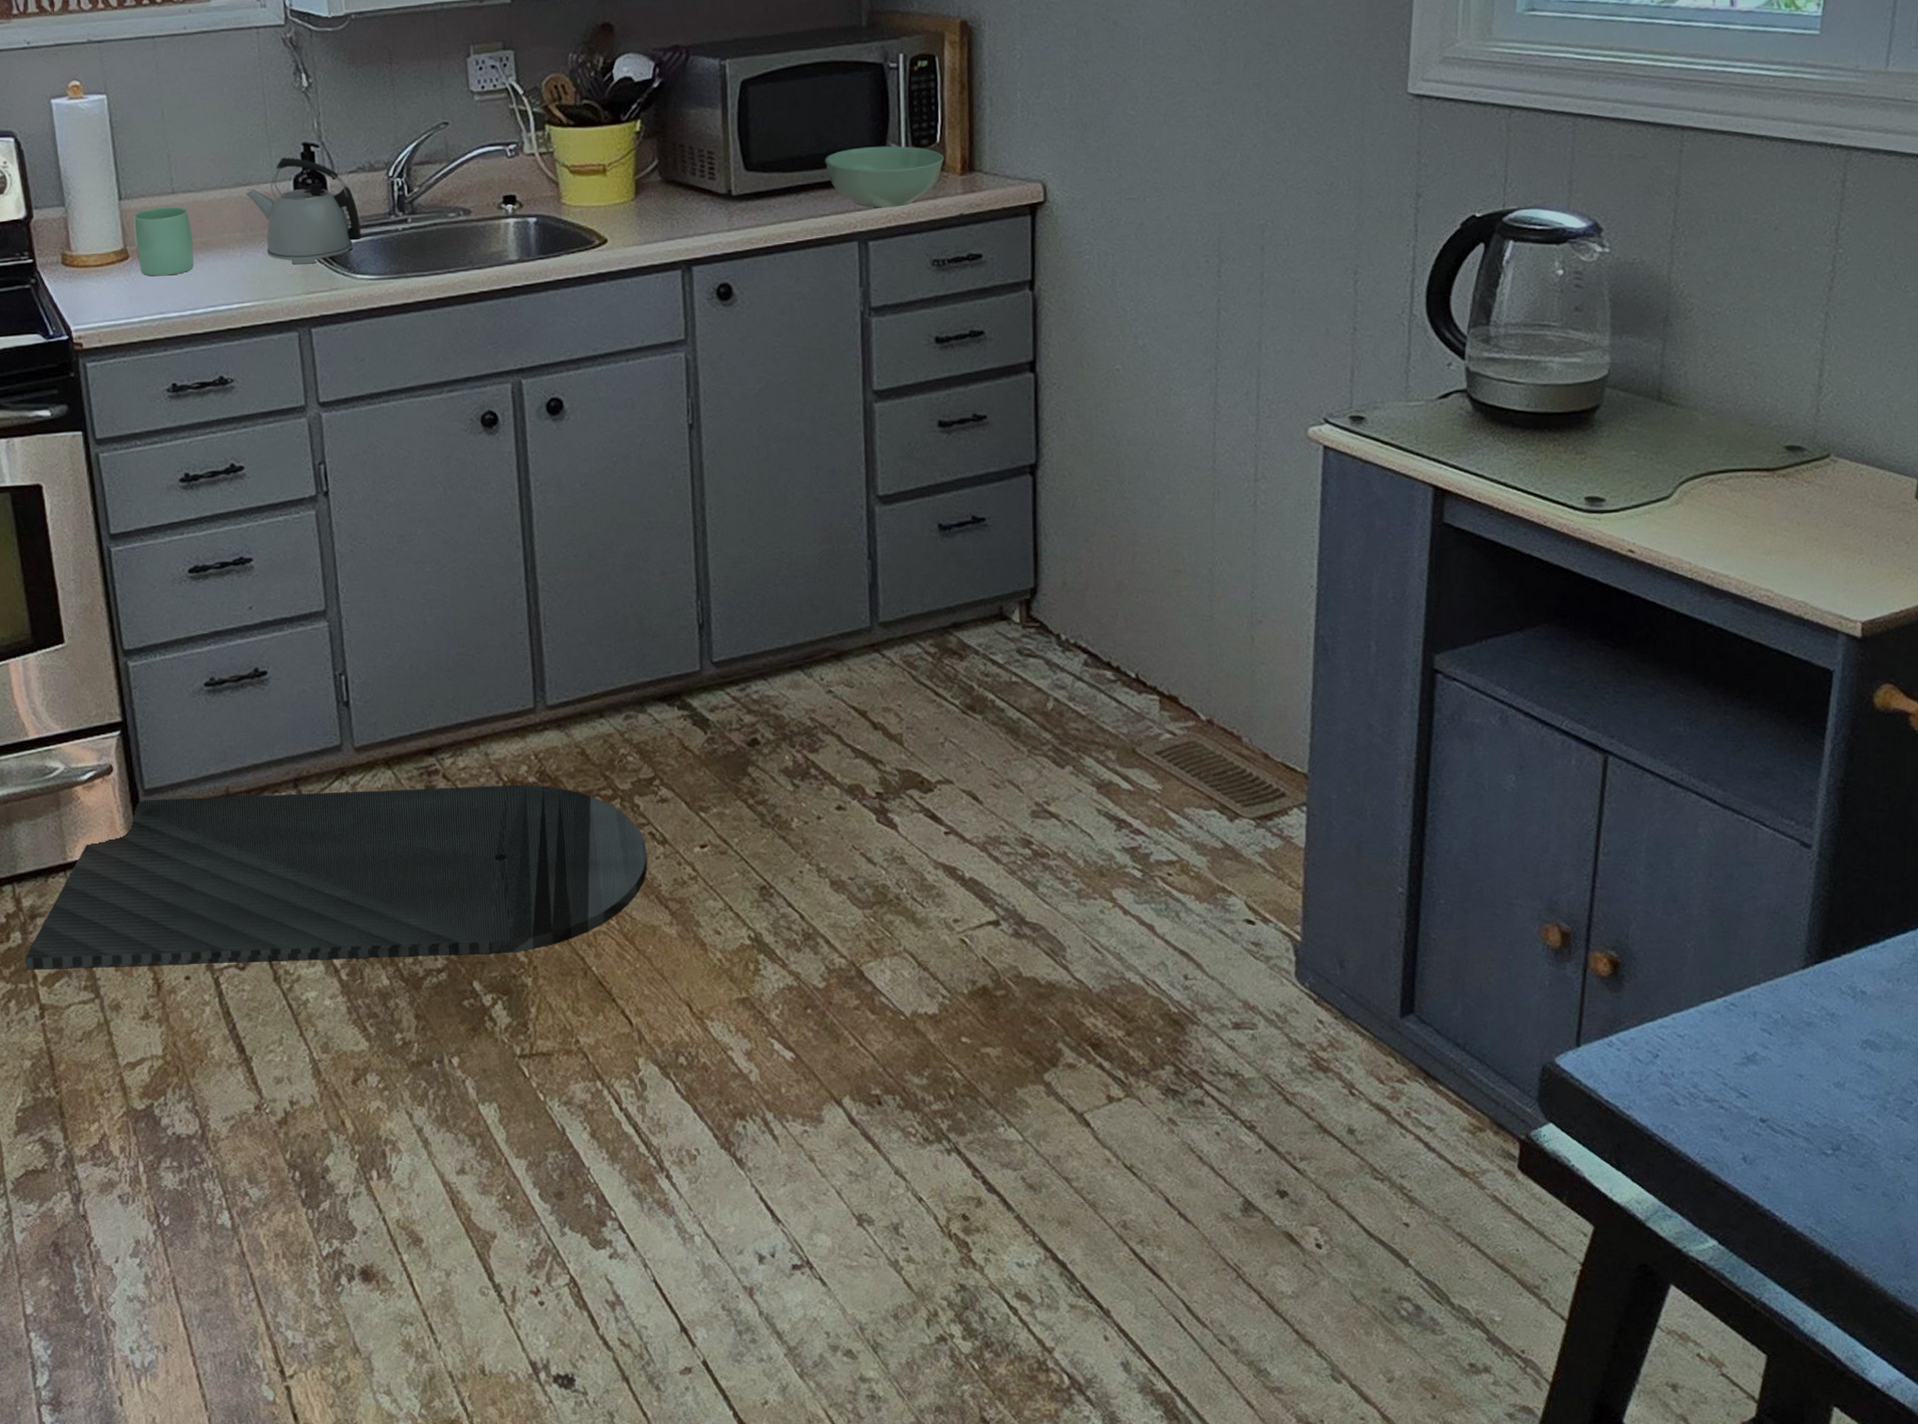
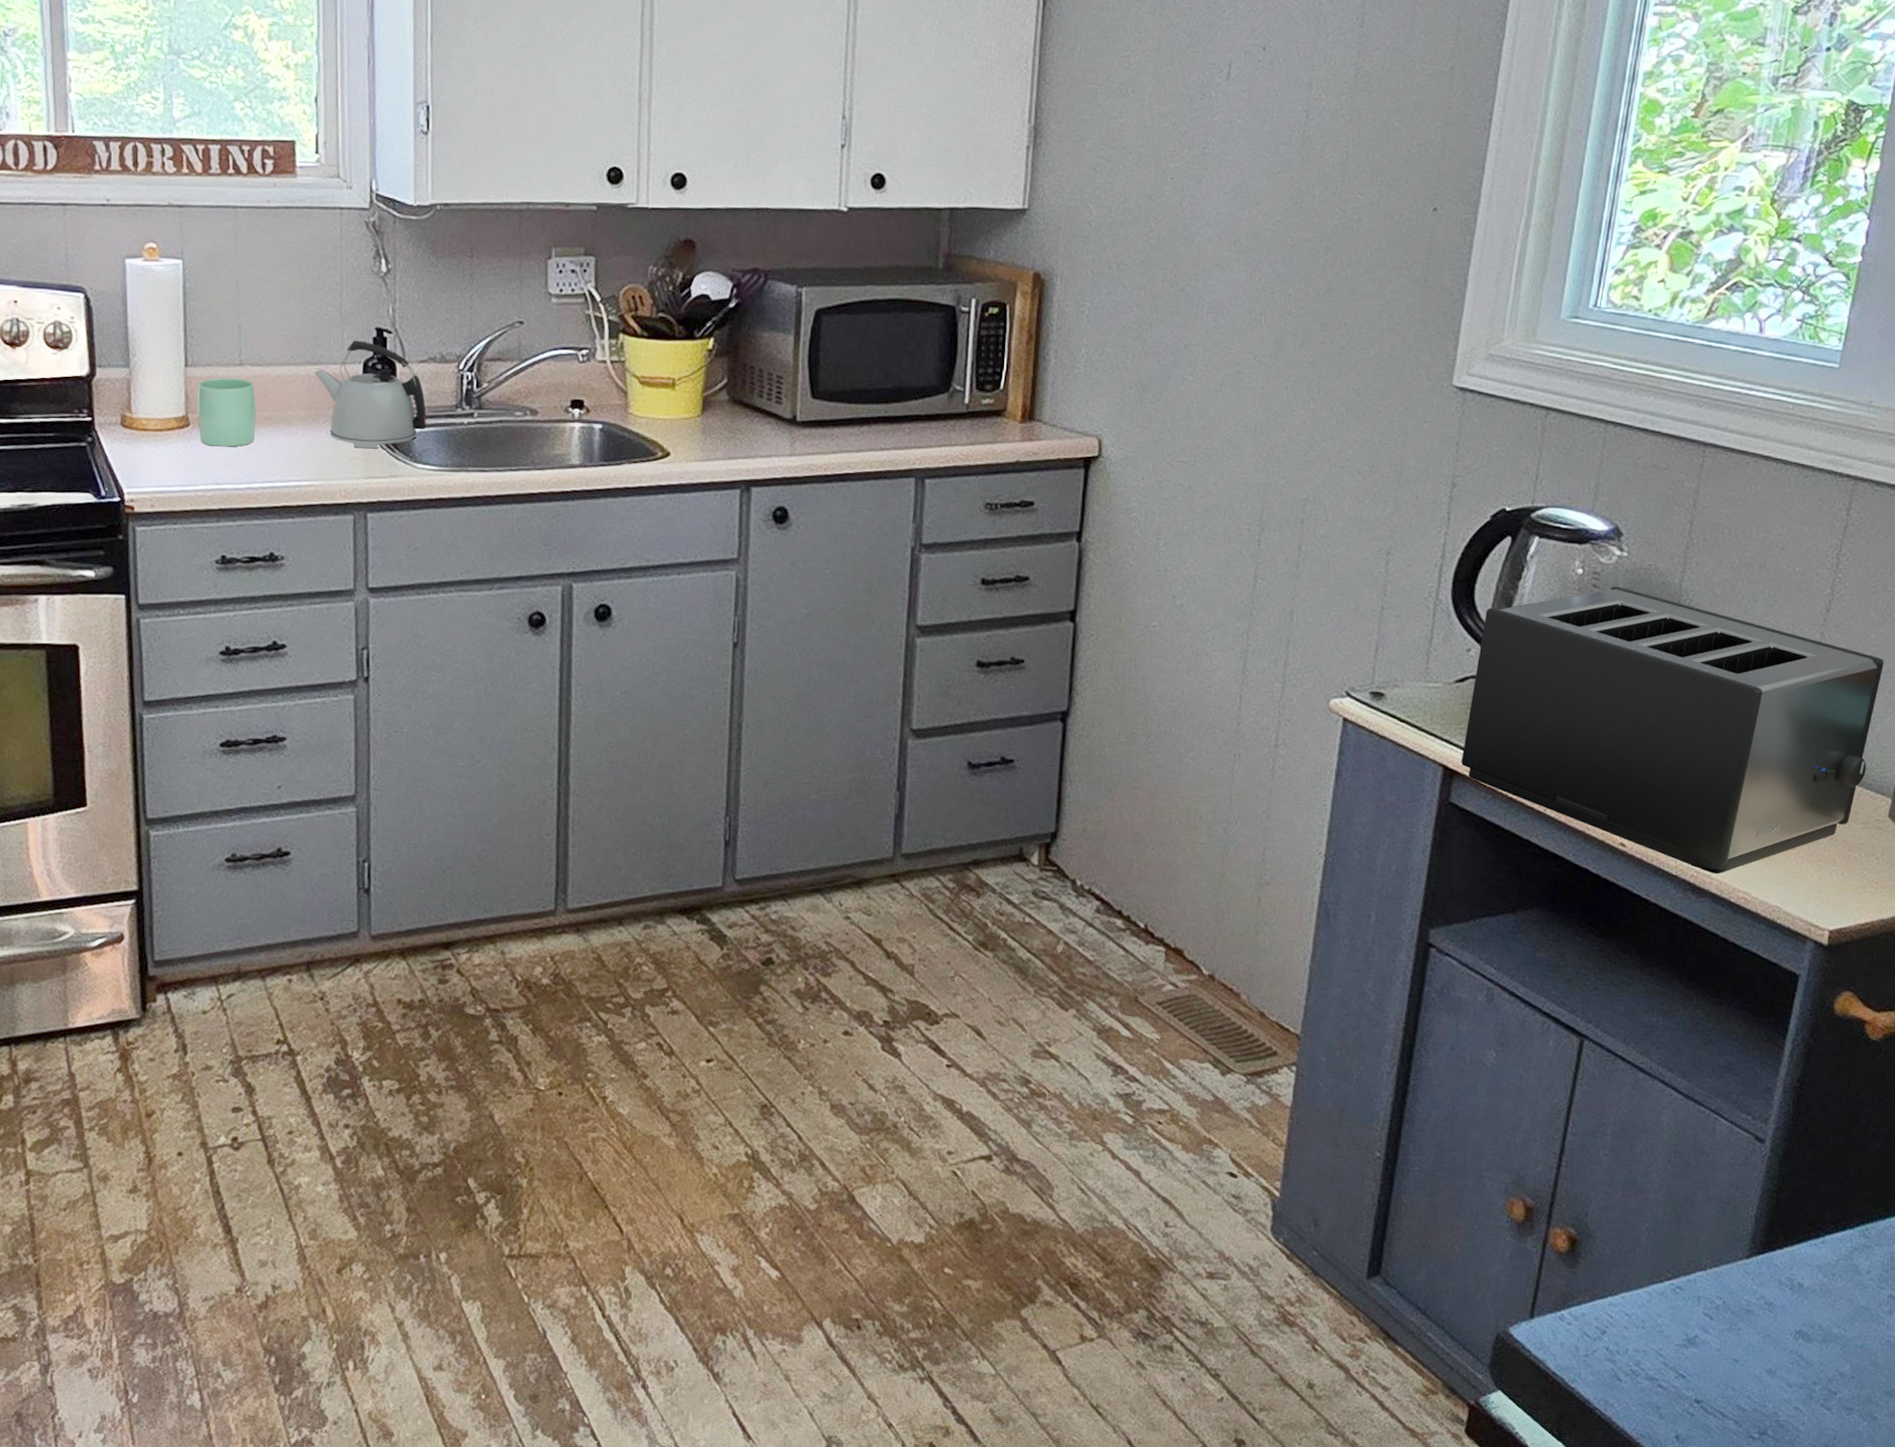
door mat: present [25,784,648,970] -> none [15,970,654,1152]
bowl: present [824,145,944,208] -> none [889,386,1006,448]
toaster: none [1451,284,1896,574] -> present [1460,586,1884,874]

